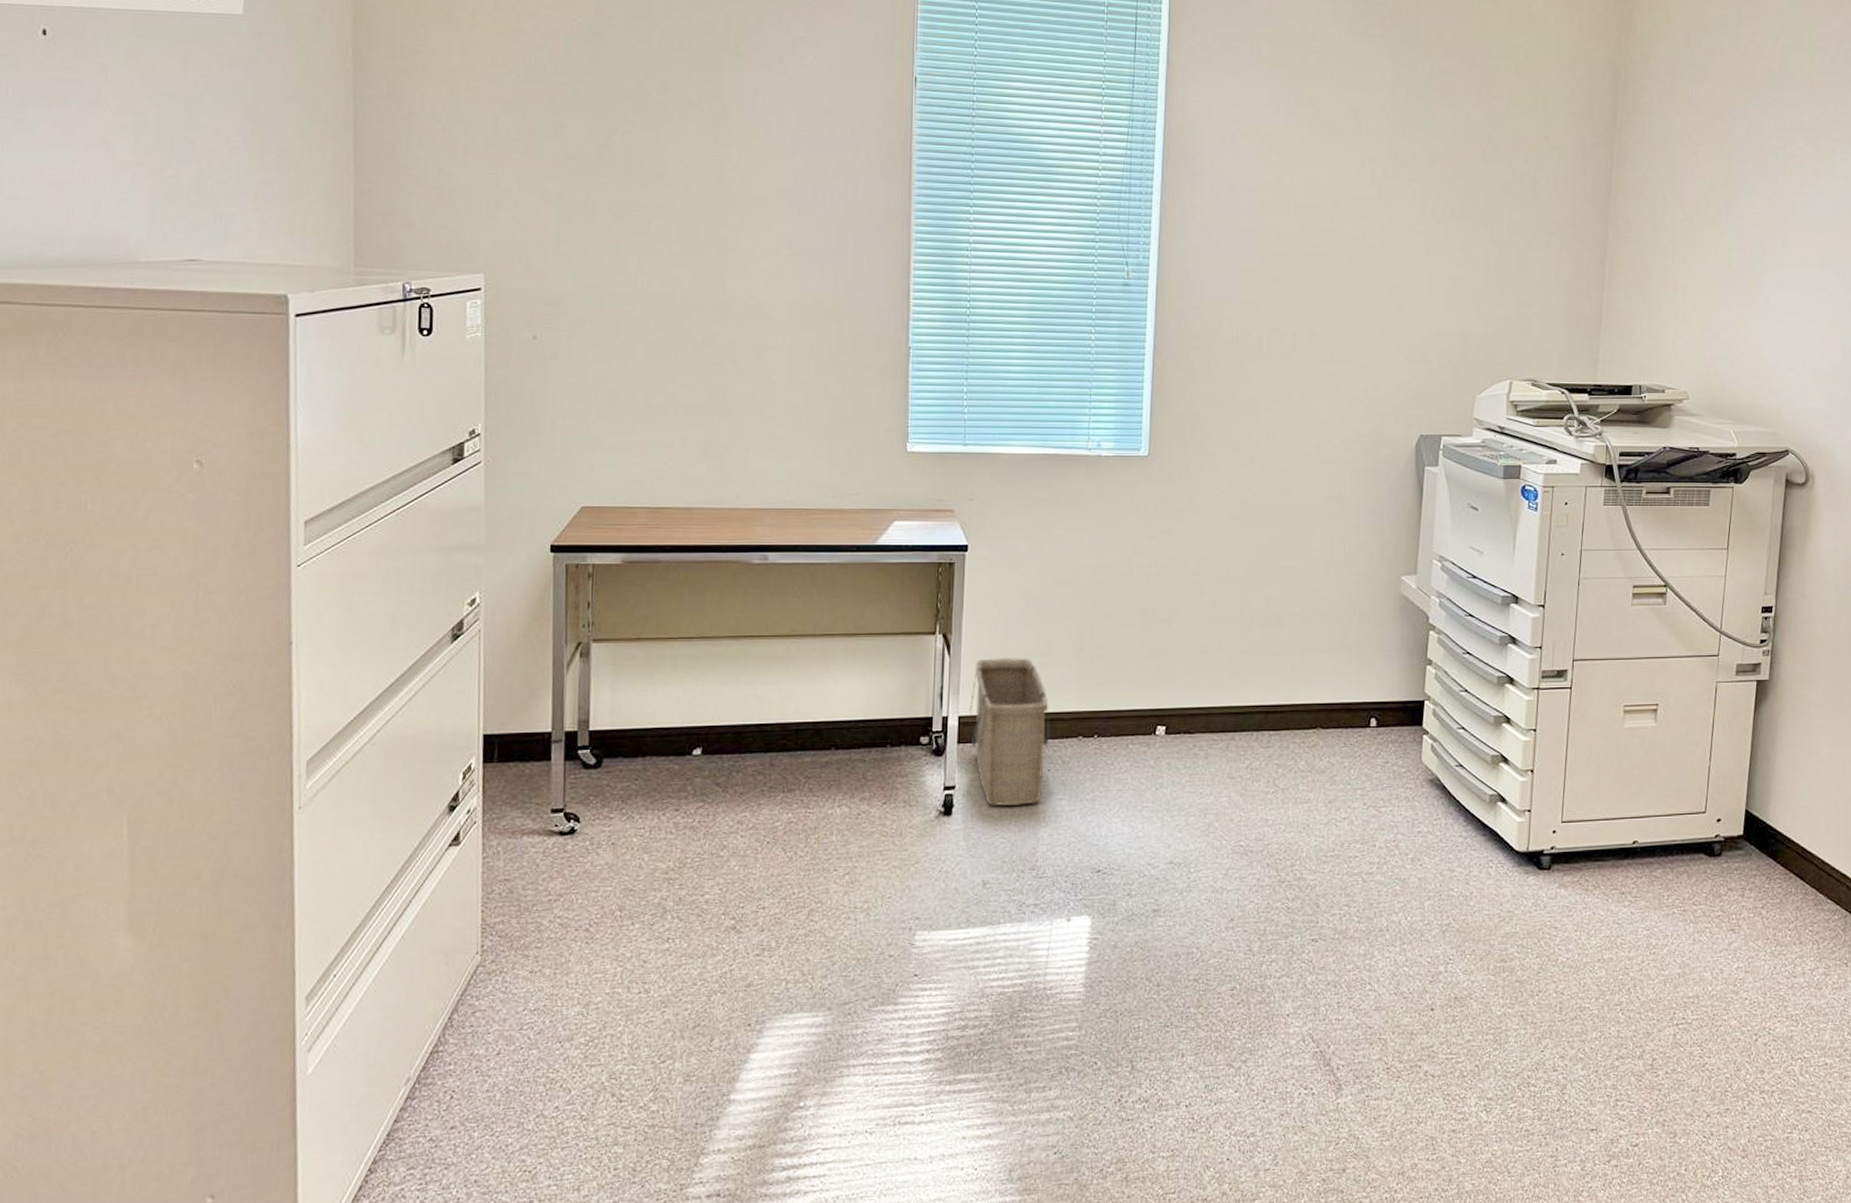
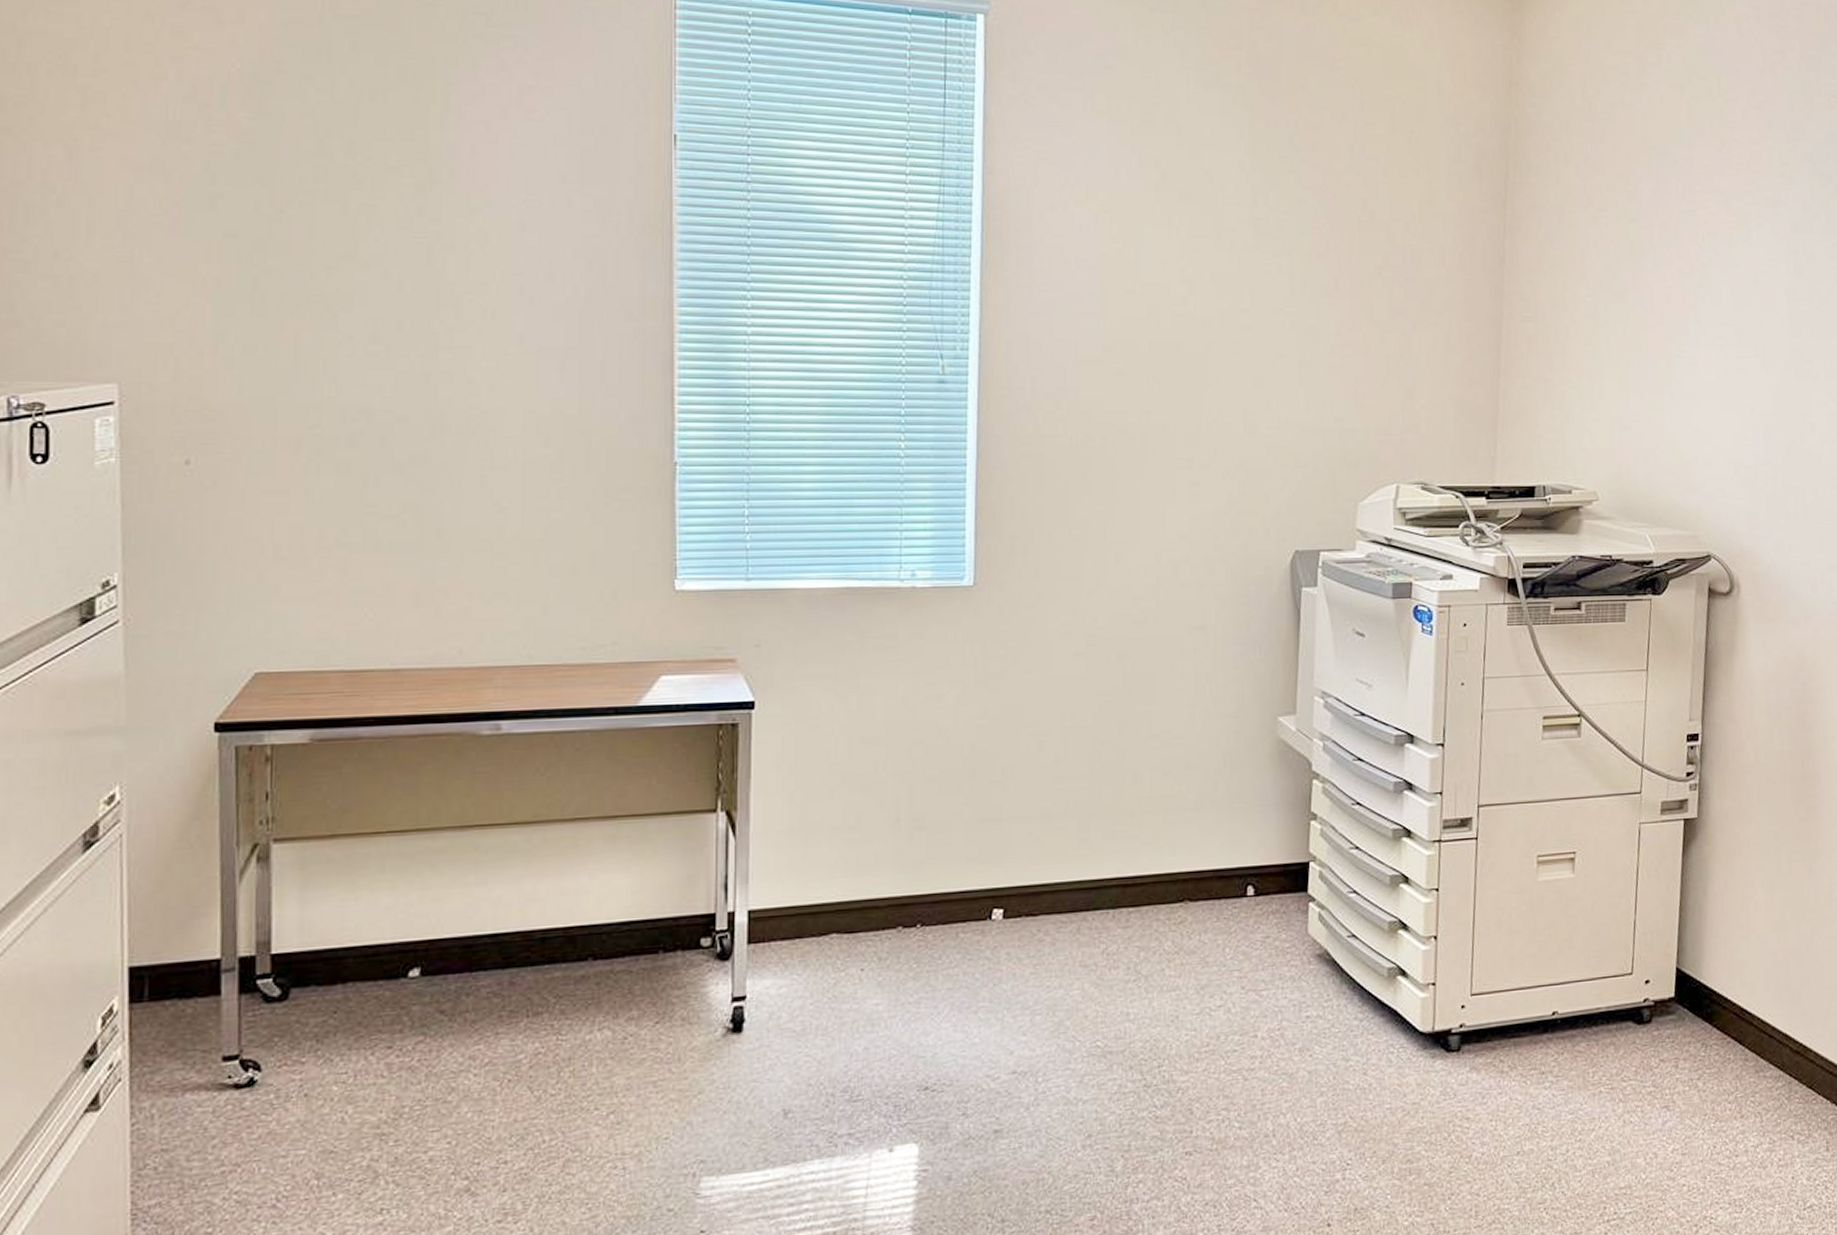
basket: present [969,658,1050,806] -> none [762,835,862,1018]

